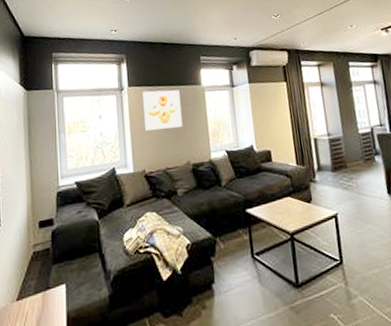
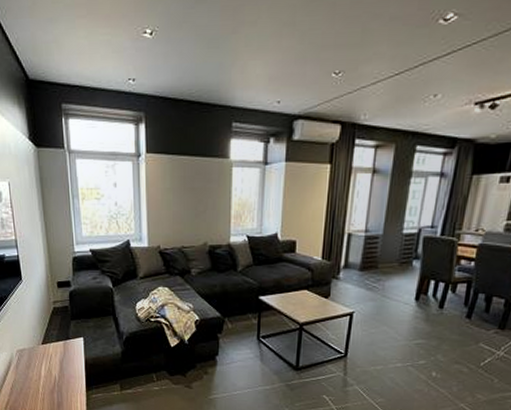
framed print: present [143,90,183,130] -> none [162,159,204,205]

